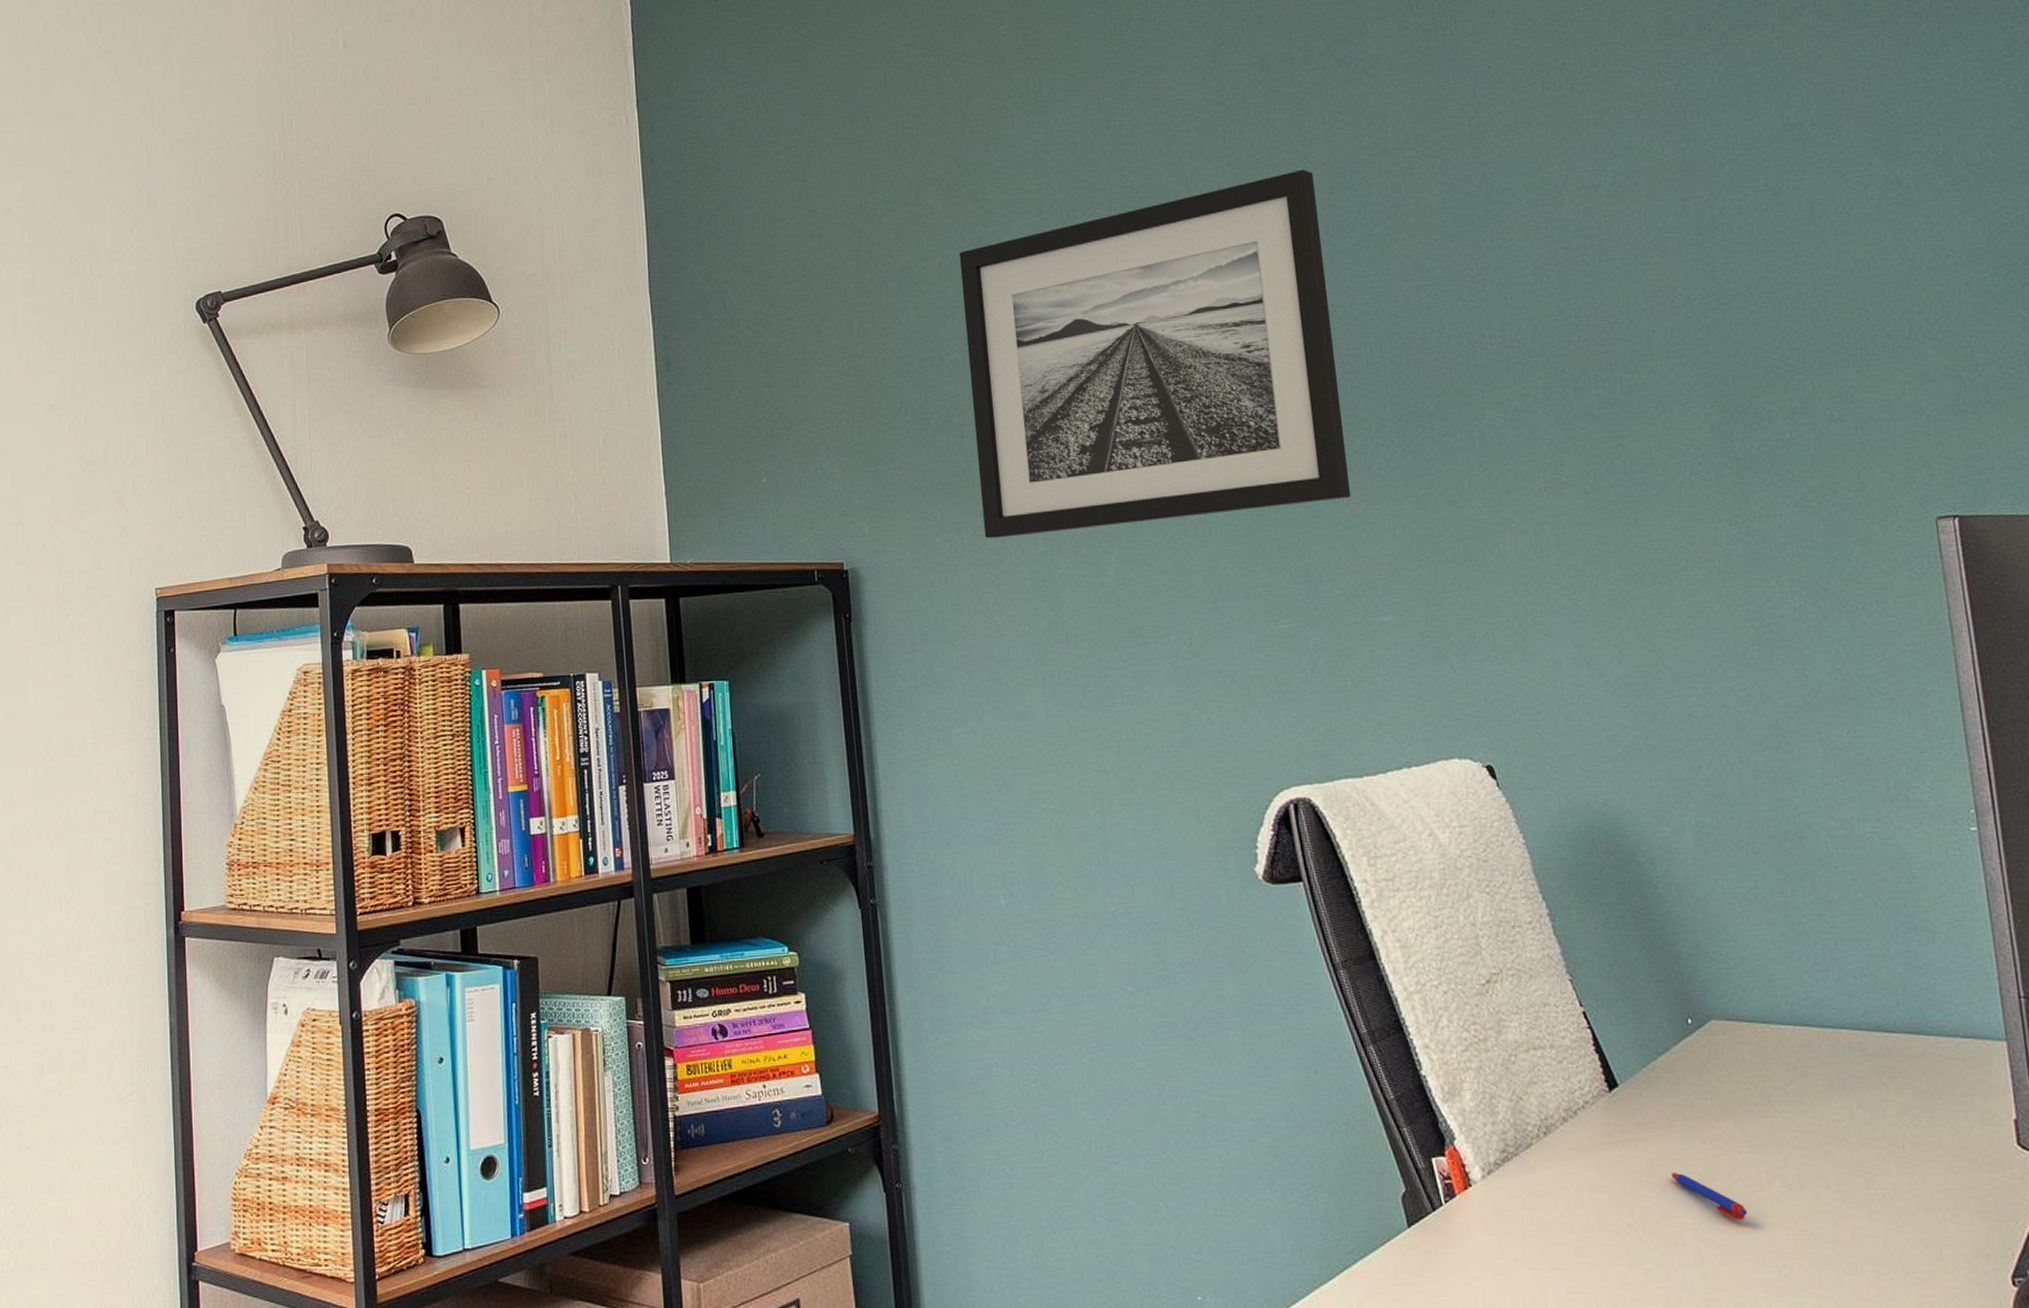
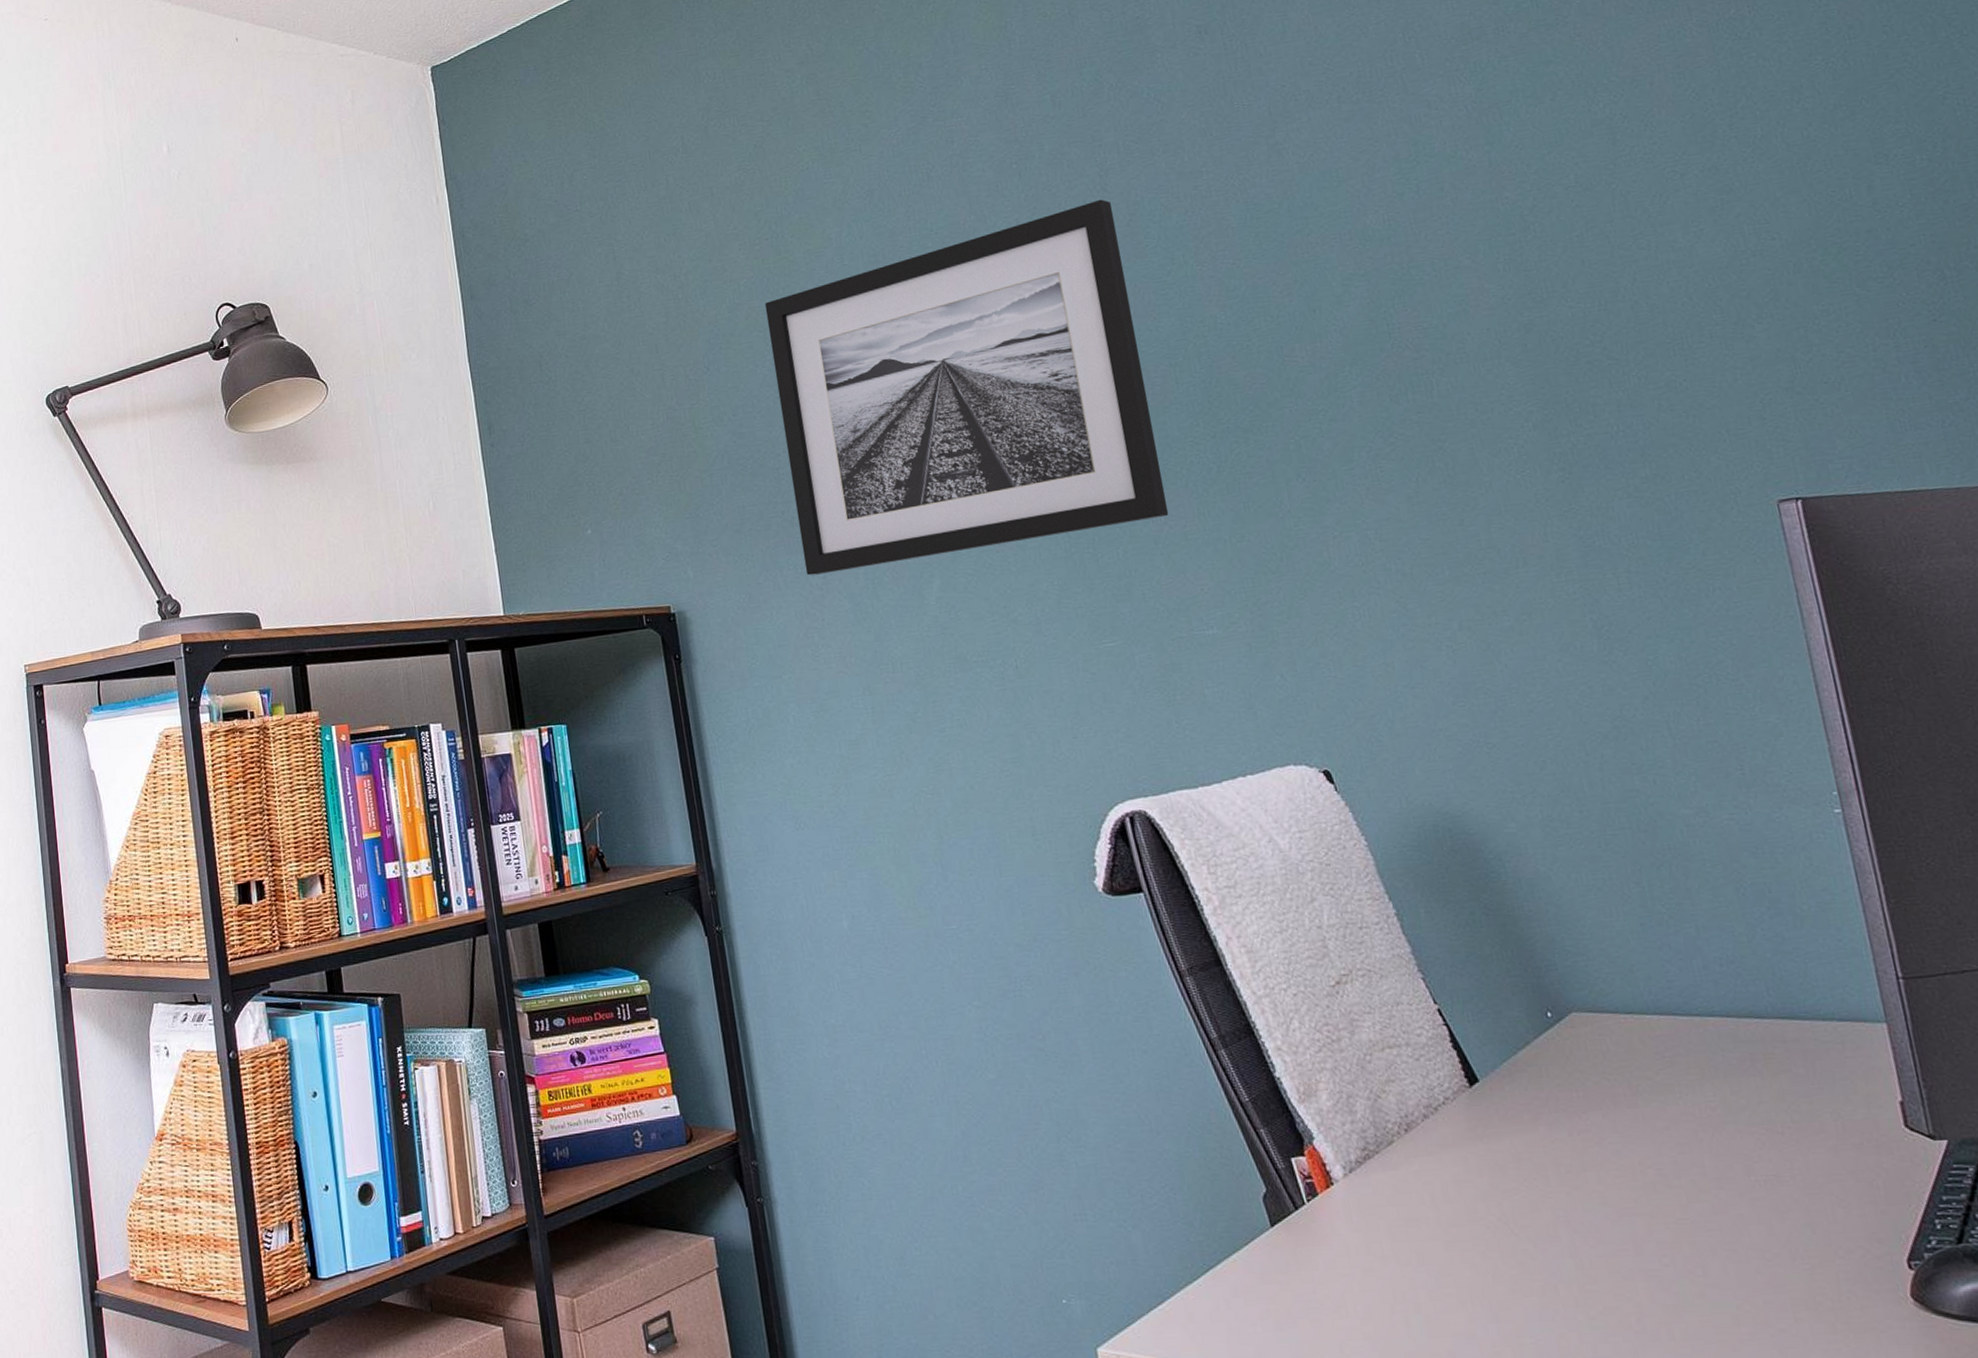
pen: present [1670,1173,1748,1220] -> none [1539,1165,1622,1211]

